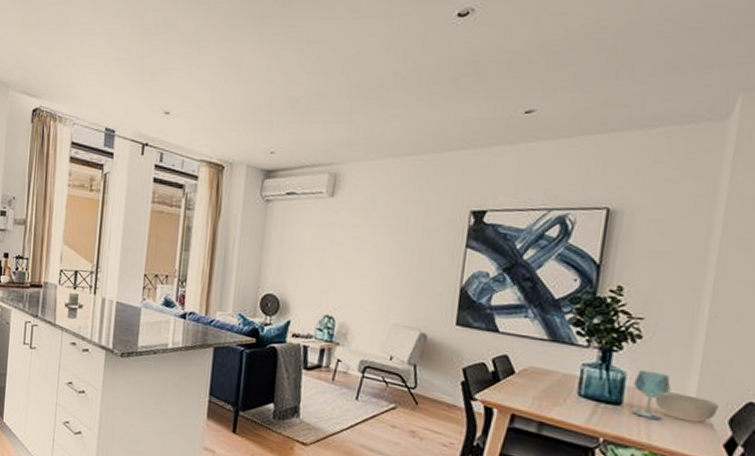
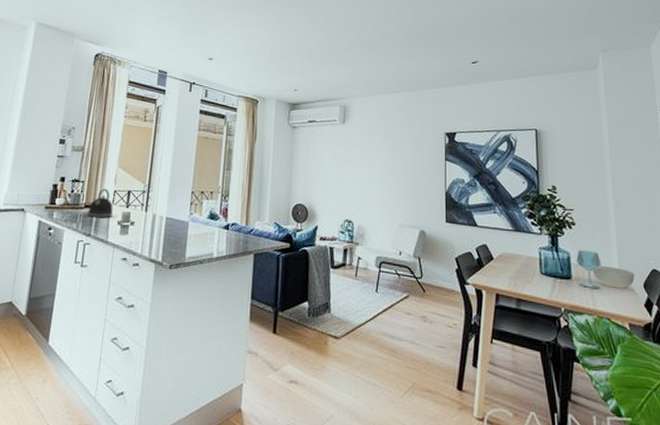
kettle: none [33,267,60,300] -> present [87,188,114,219]

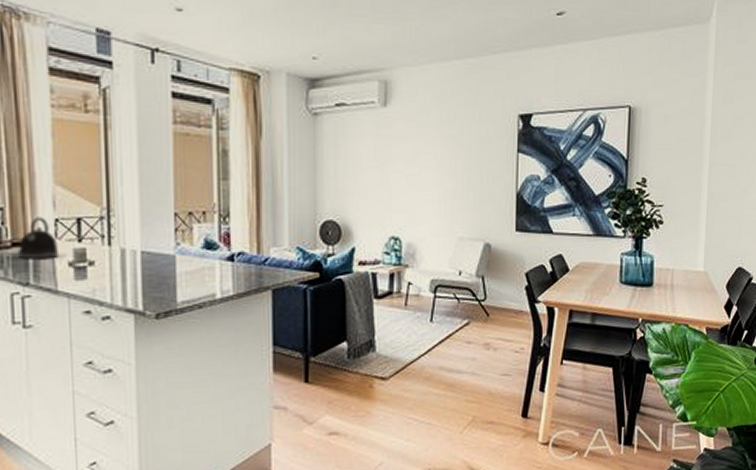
wine glass: present [576,249,602,290] -> none [660,251,687,295]
bowl: present [592,266,635,290] -> none [675,268,719,293]

